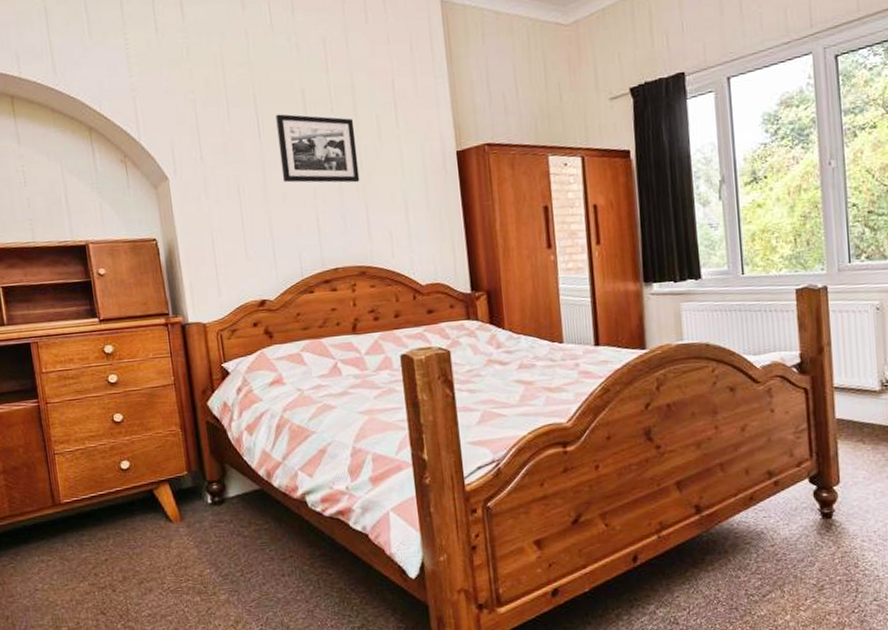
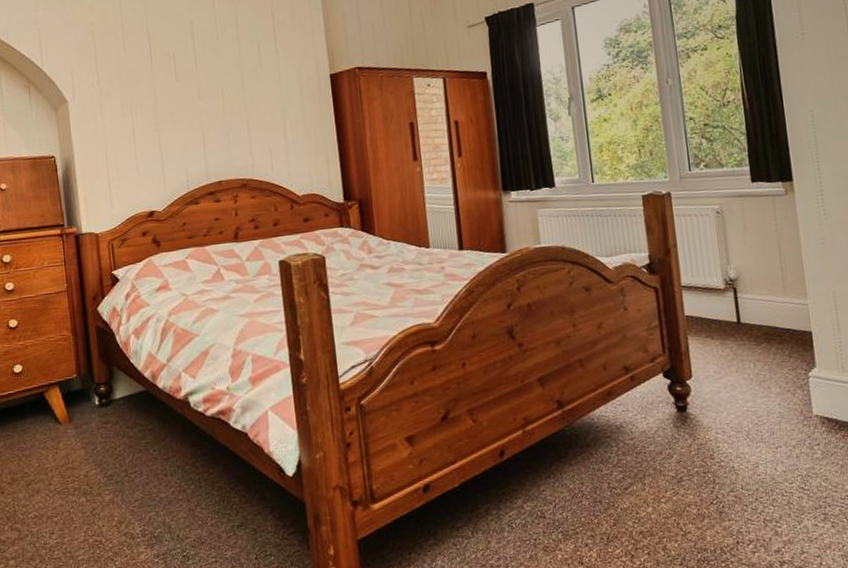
picture frame: present [276,114,360,183] -> none [166,43,242,104]

